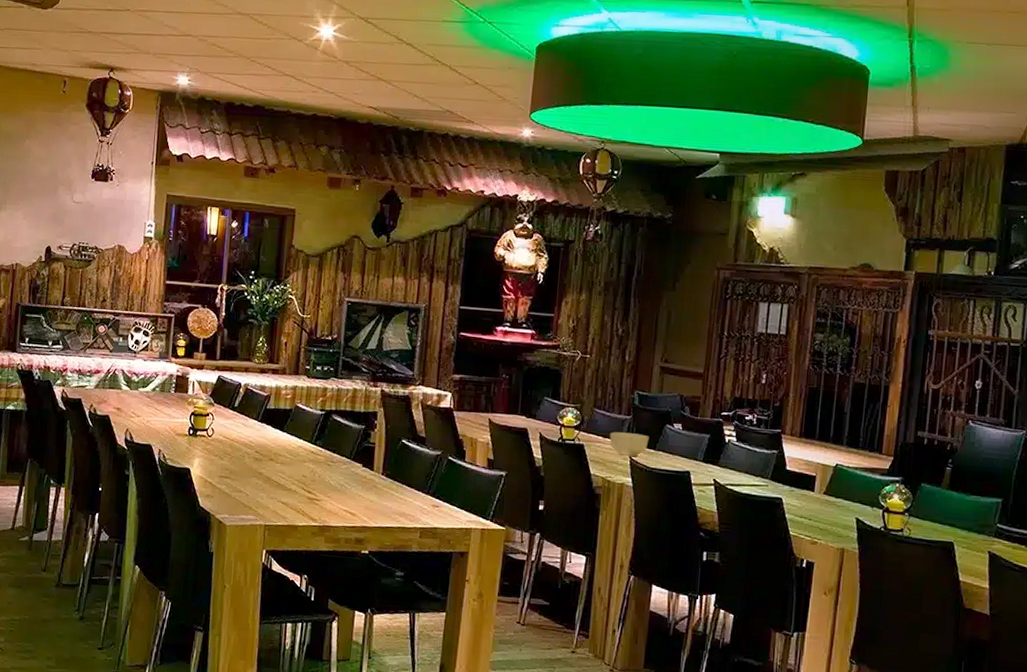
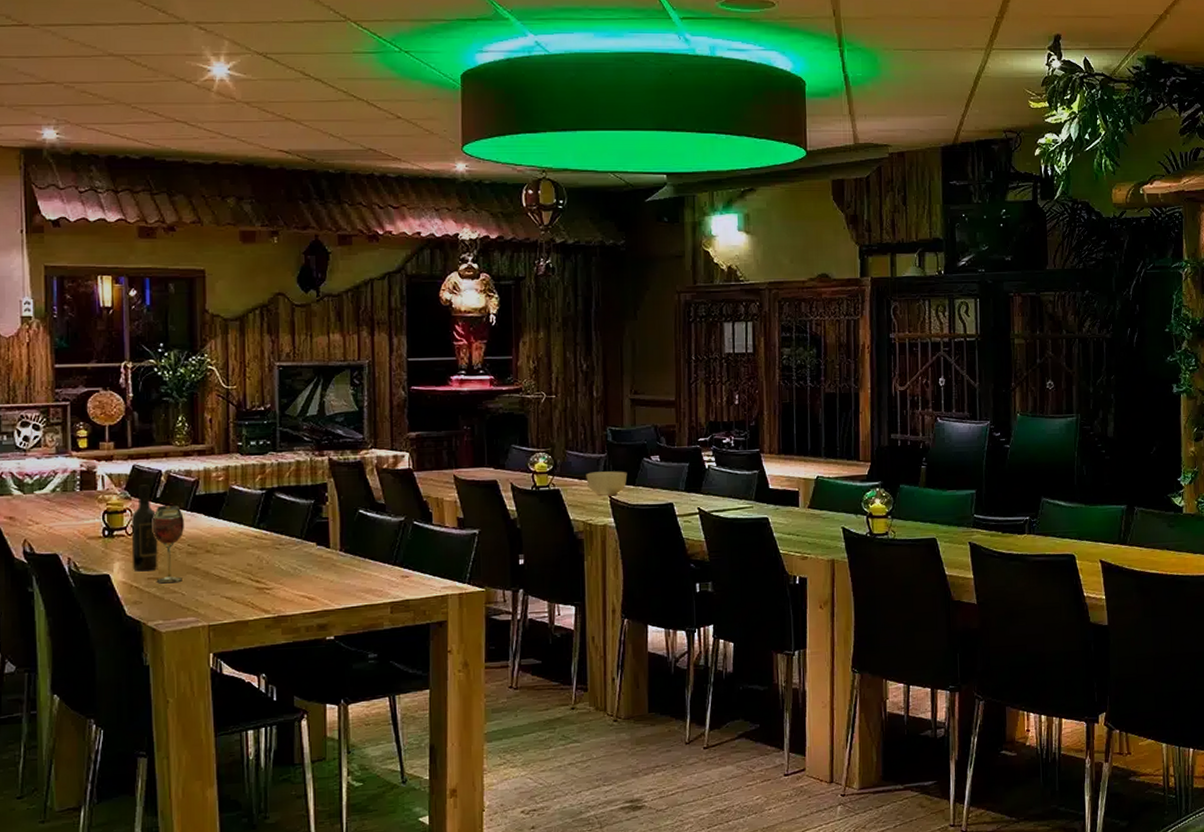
wine bottle: none [208,393,233,470] -> present [131,484,158,572]
wineglass: none [226,414,255,484] -> present [152,504,184,584]

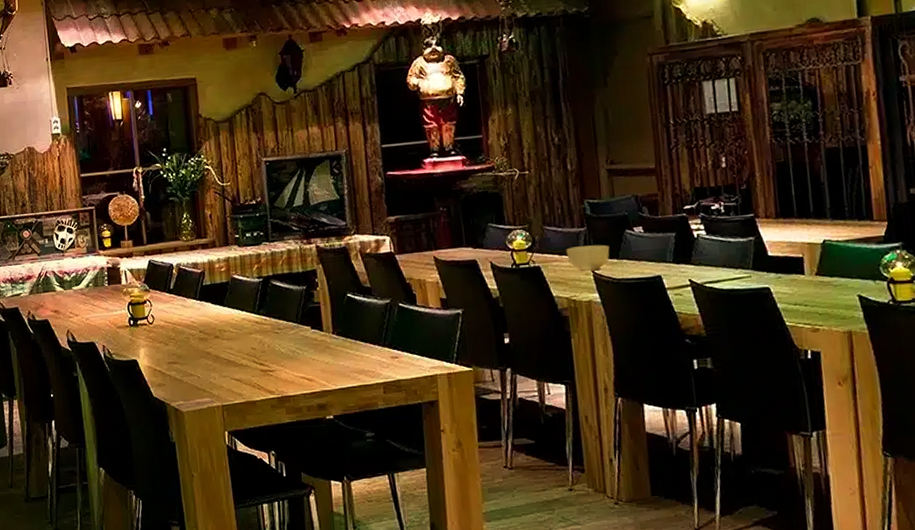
wine bottle: present [131,484,158,572] -> none [150,277,176,357]
wineglass: present [152,504,184,584] -> none [168,295,197,368]

